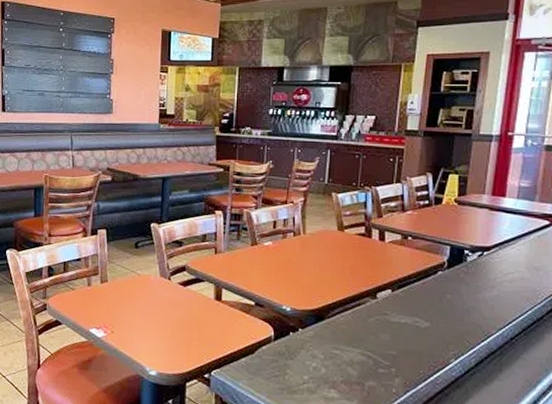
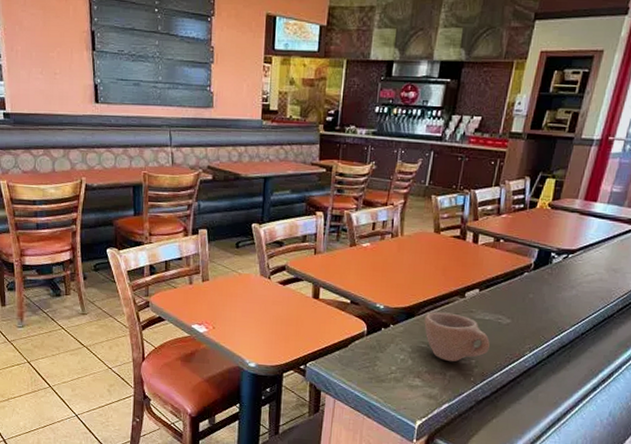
cup: none [335,314,409,370] -> present [424,312,490,362]

